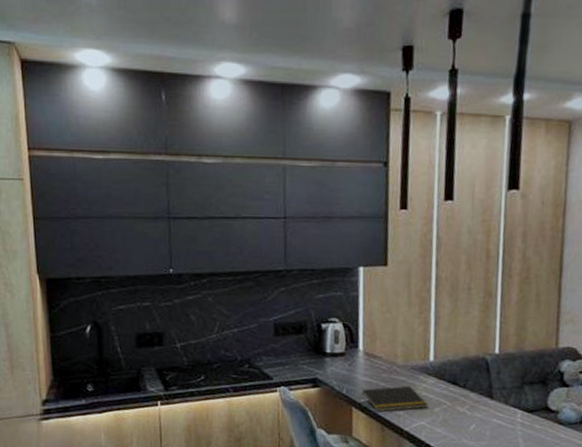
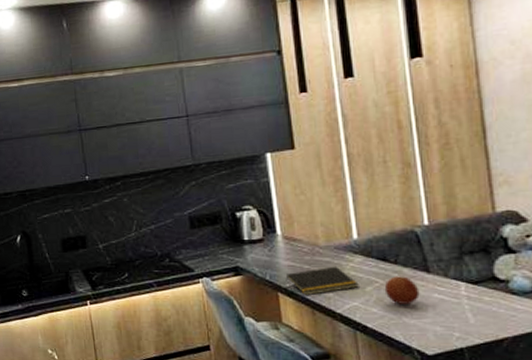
fruit: none [450,399,481,427] -> present [384,276,420,304]

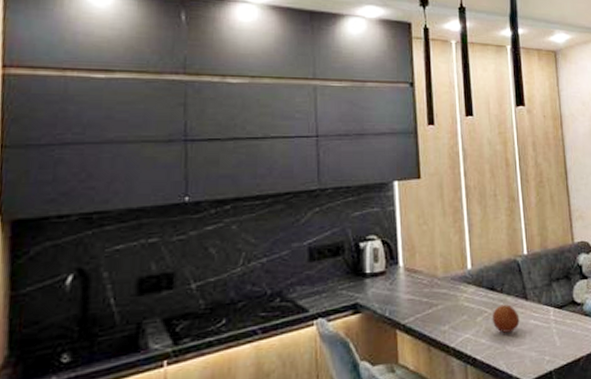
notepad: present [285,266,359,295] -> none [405,297,471,330]

